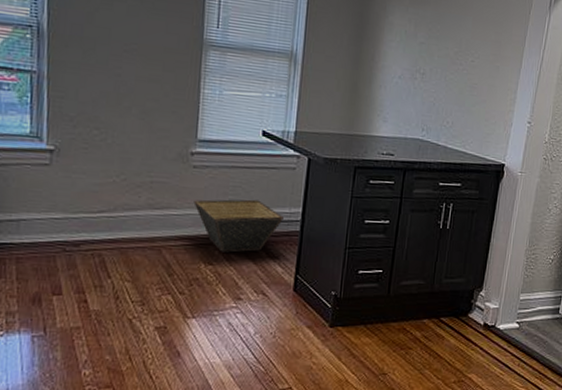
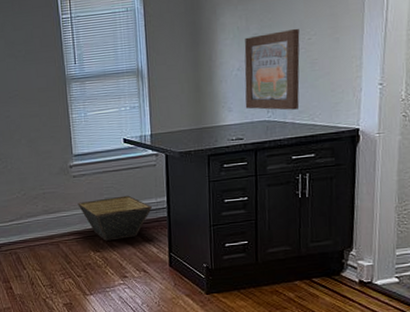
wall art: none [401,44,465,133] -> present [244,28,300,111]

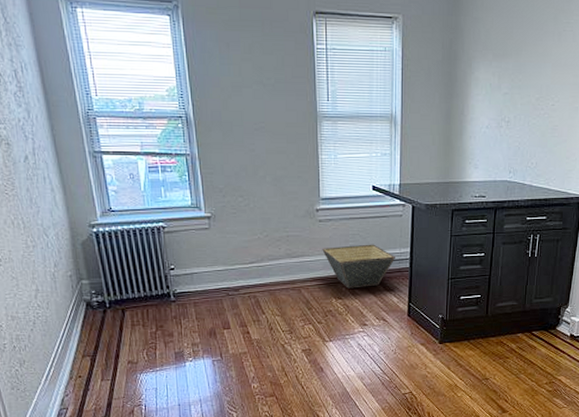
wall art: present [244,28,300,111] -> none [490,92,545,173]

